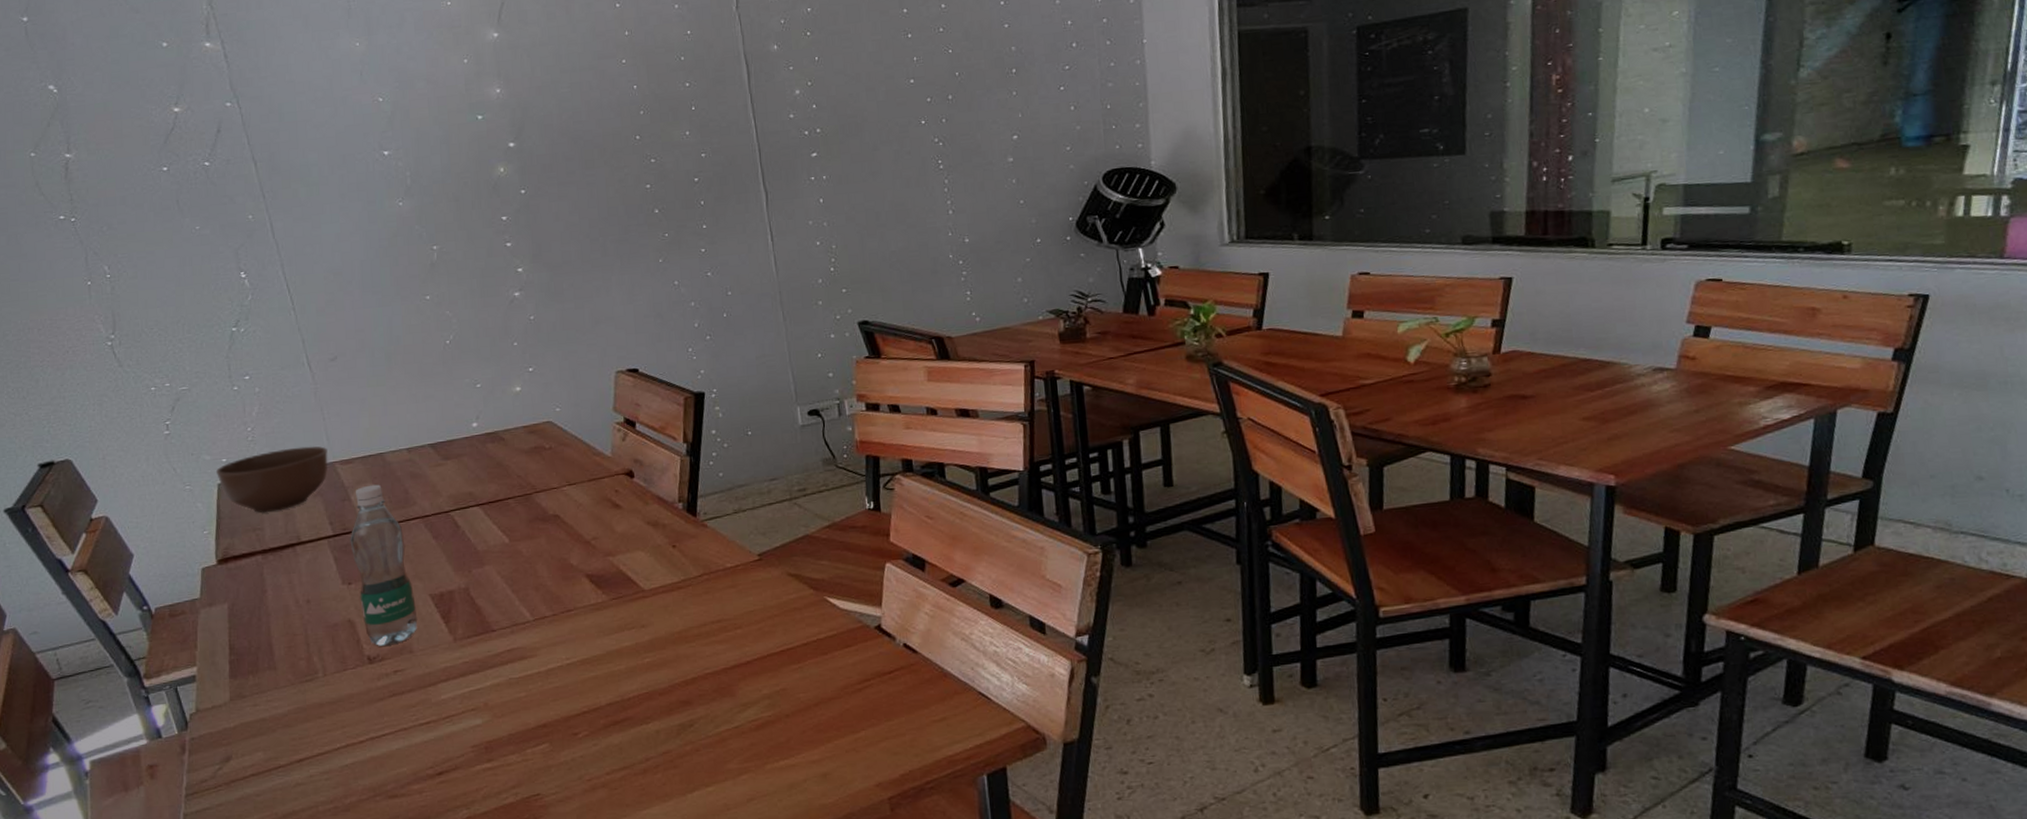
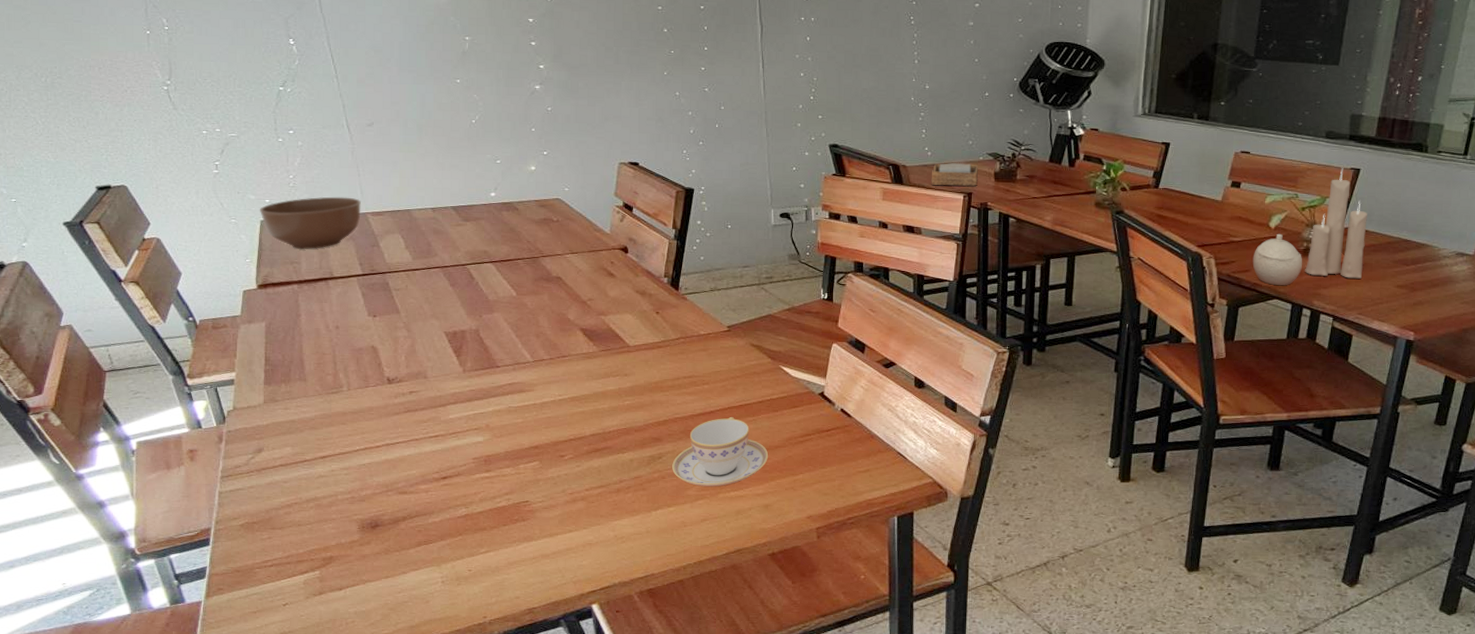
bottle: present [350,484,418,646] -> none [377,235,433,370]
teacup: none [706,665,821,758] -> present [672,416,768,487]
napkin holder: none [982,326,1040,356] -> present [931,163,979,186]
sugar bowl: none [1391,368,1457,434] -> present [1252,233,1303,285]
candle: none [1460,278,1535,417] -> present [1305,167,1367,279]

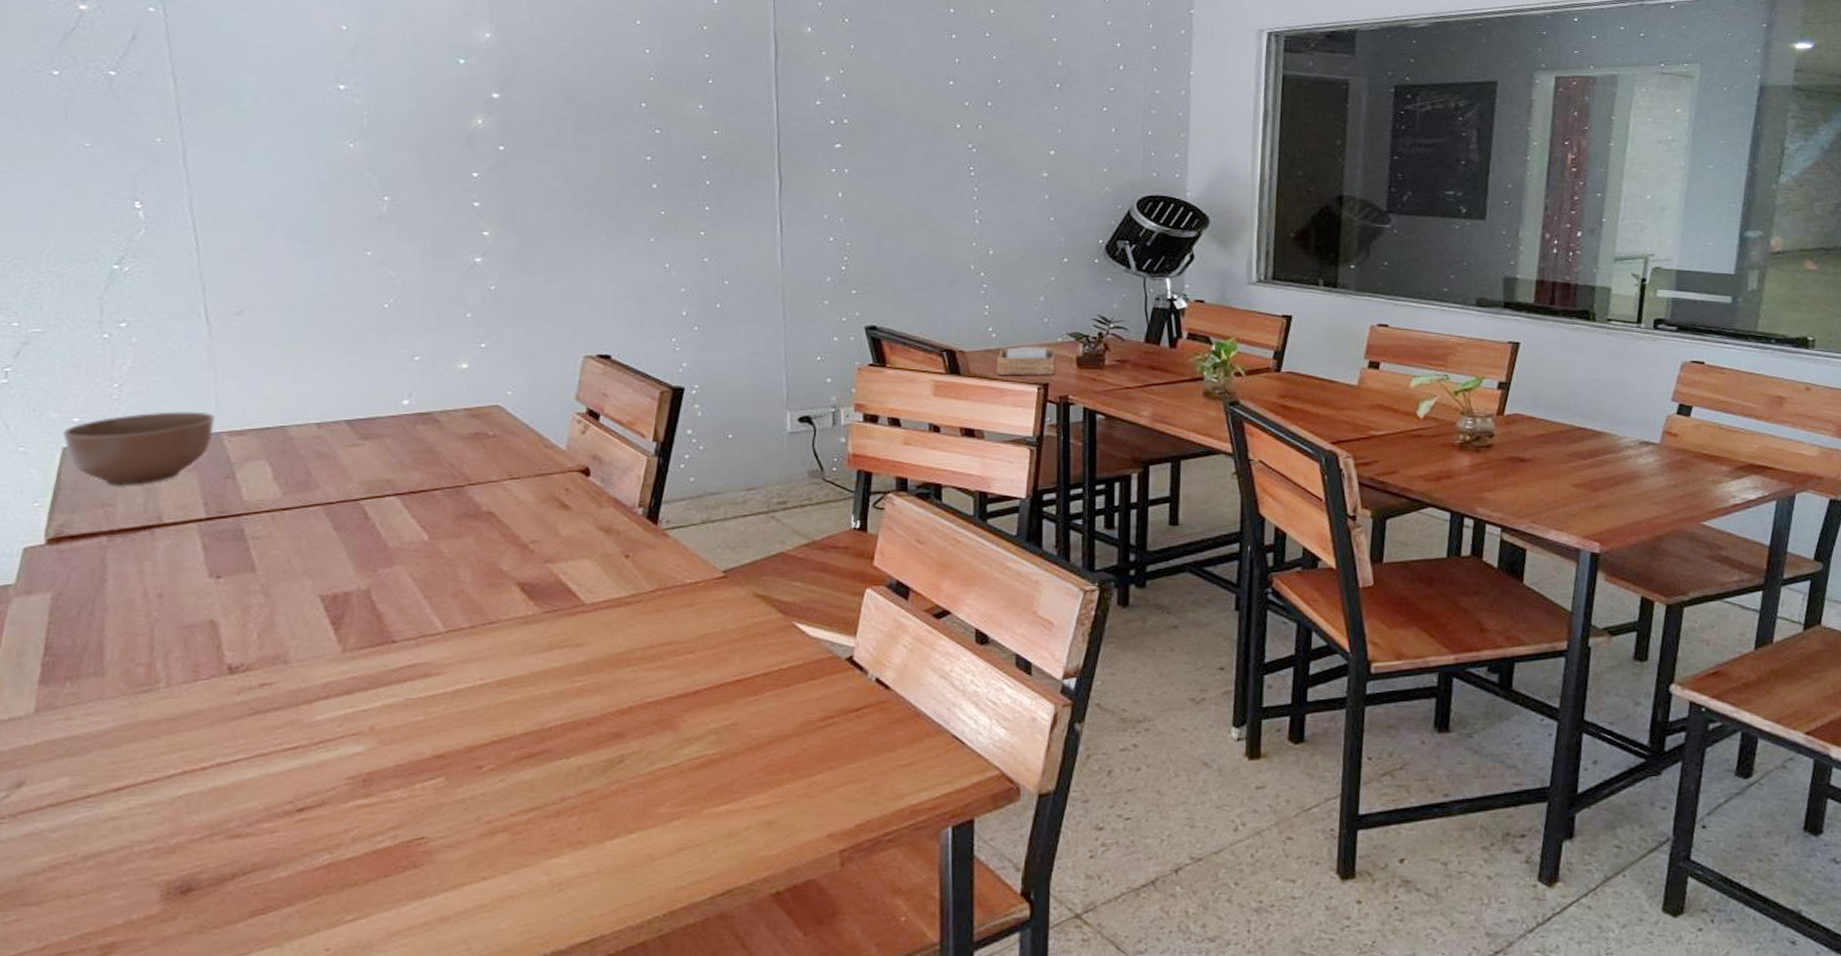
teacup: present [672,416,768,487] -> none [637,696,774,801]
sugar bowl: present [1252,233,1303,285] -> none [1399,424,1460,489]
candle: present [1305,167,1367,279] -> none [1463,341,1533,478]

